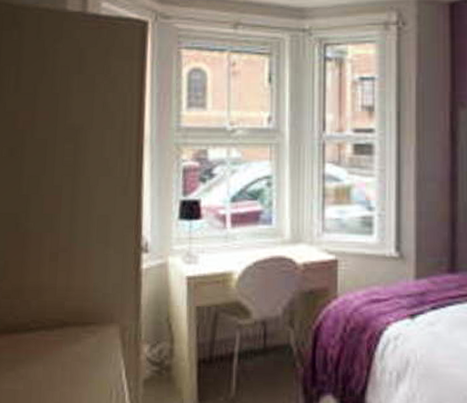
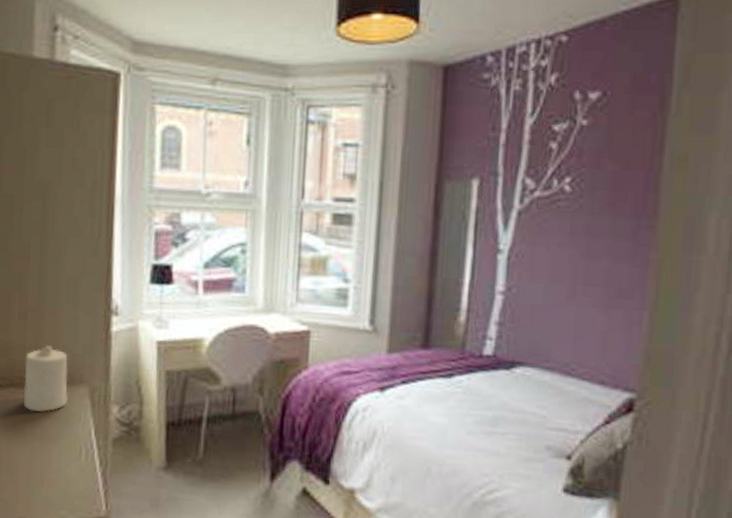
candle: none [54,286,98,354] -> present [24,346,68,412]

